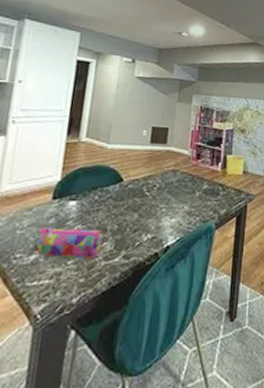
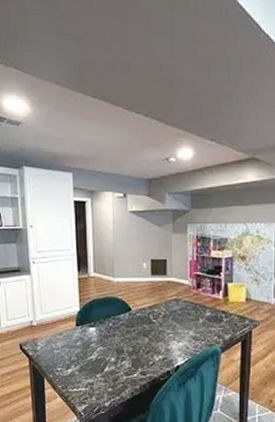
pencil case: present [32,226,104,259] -> none [69,347,122,374]

